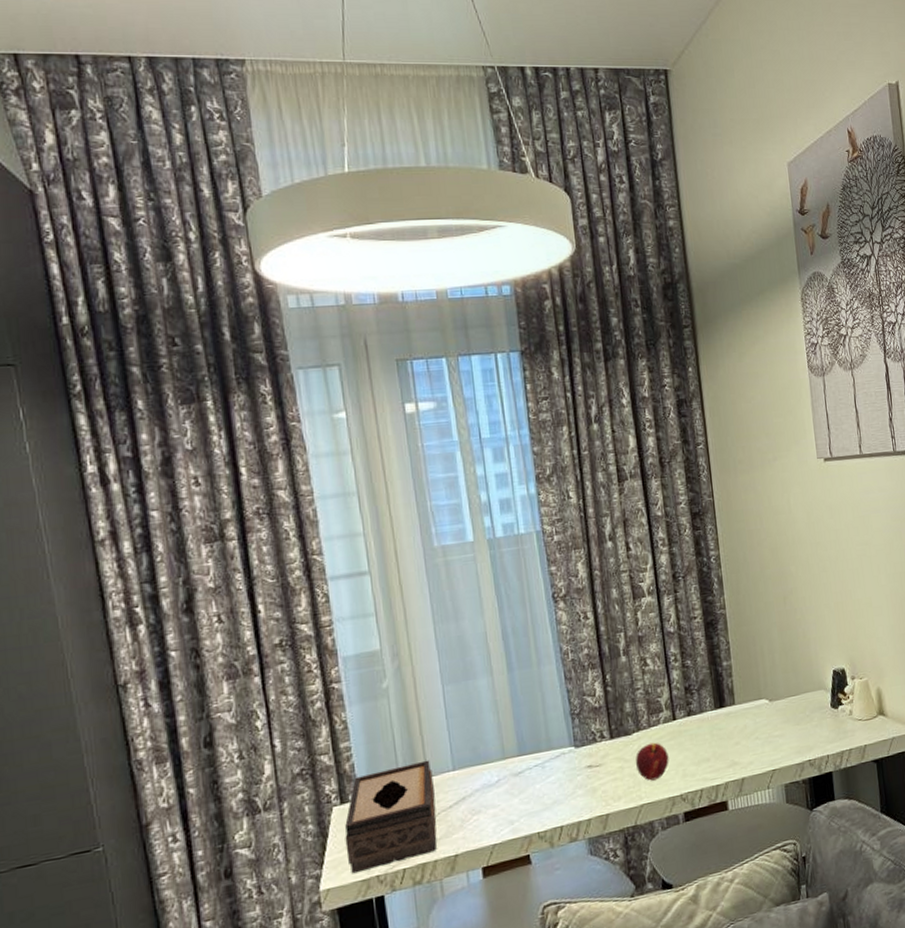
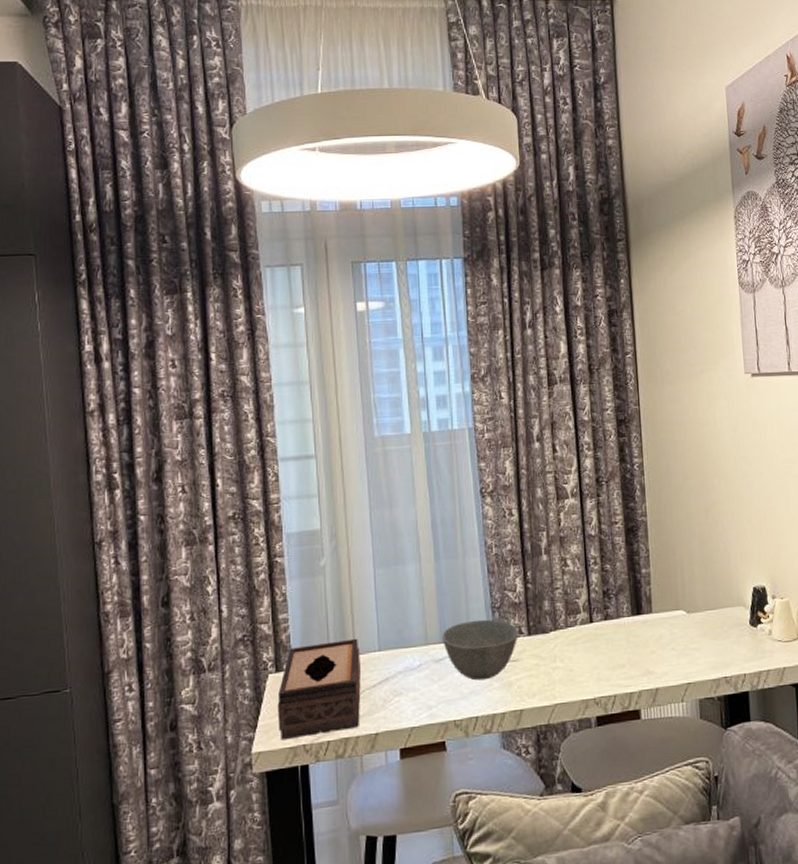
bowl: none [520,726,601,790] -> present [442,619,519,681]
peach: present [635,742,669,781] -> none [551,643,584,681]

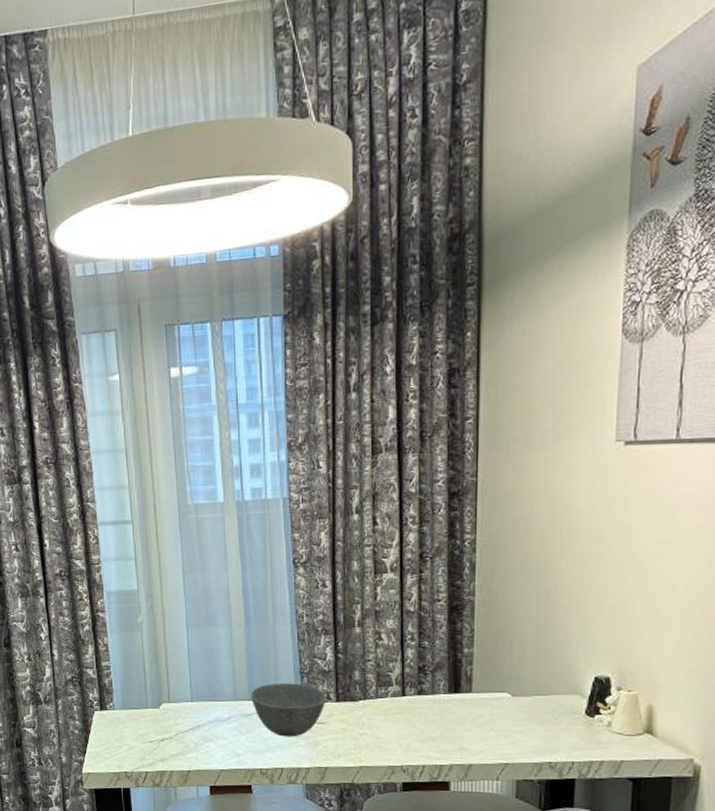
tissue box: present [277,638,361,741] -> none [102,688,175,766]

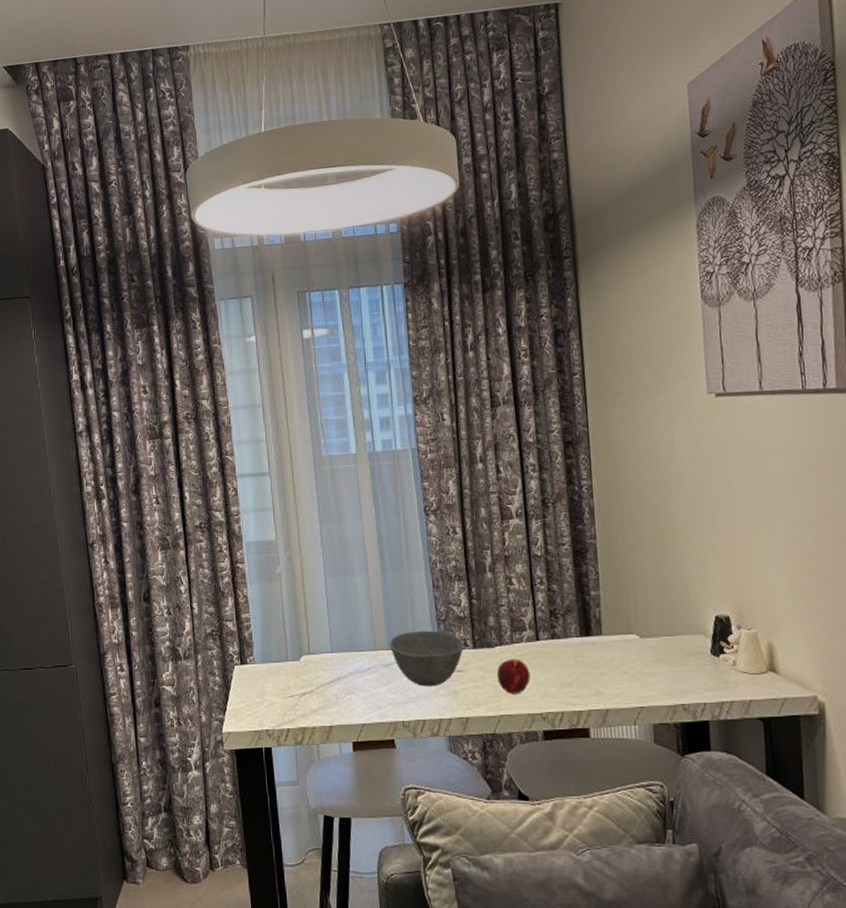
peach: none [358,712,393,747] -> present [496,658,531,694]

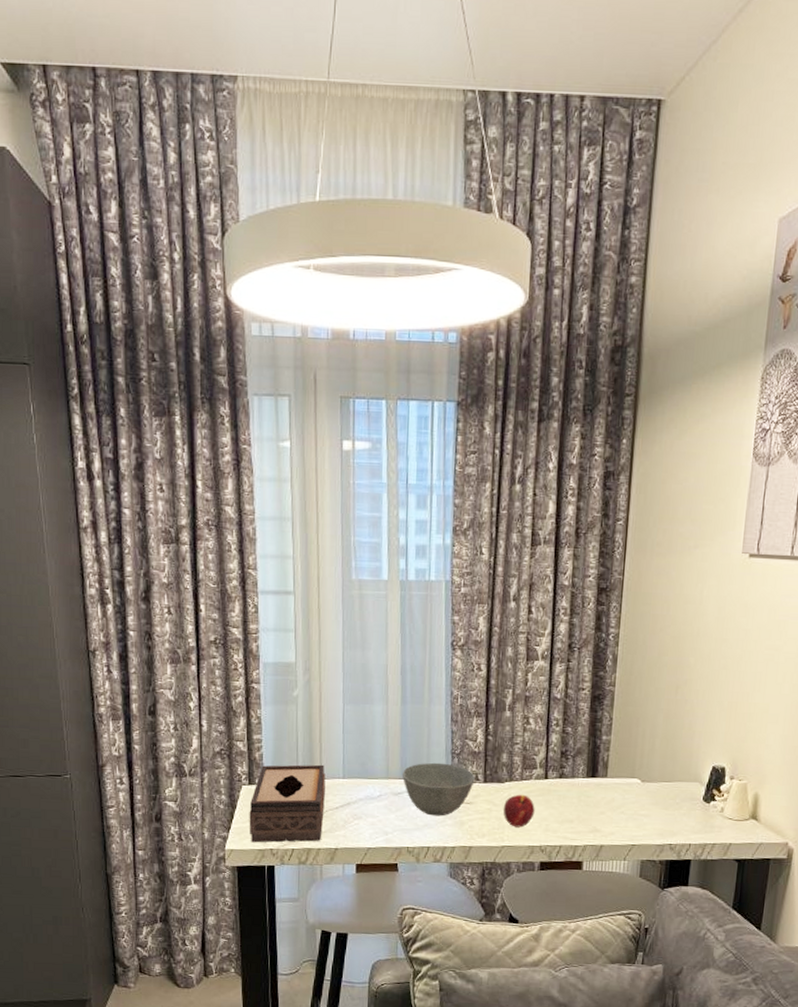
tissue box: none [243,640,316,724] -> present [249,764,326,843]

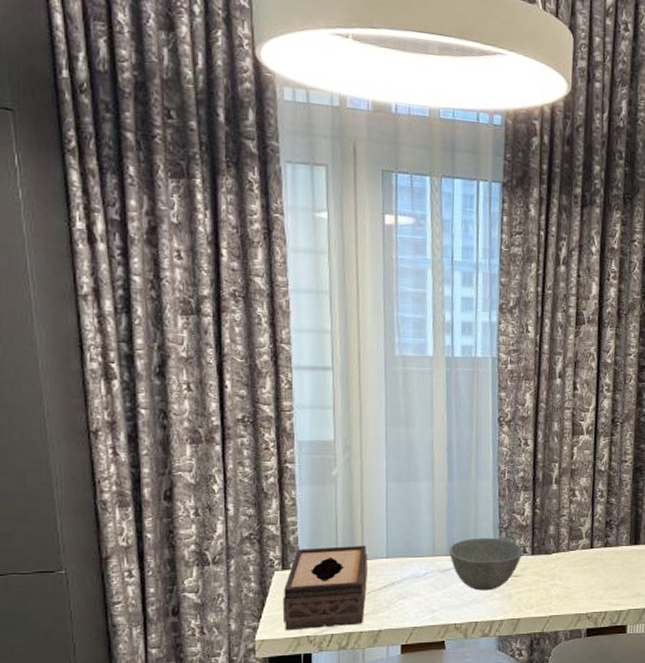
peach: present [503,794,535,828] -> none [550,564,581,597]

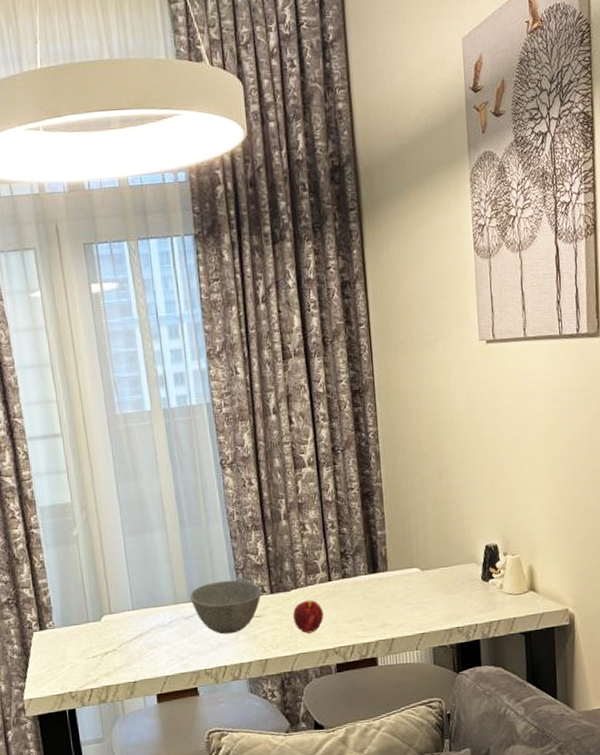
tissue box: present [282,545,368,631] -> none [43,599,119,689]
peach: none [550,564,581,597] -> present [292,599,324,634]

